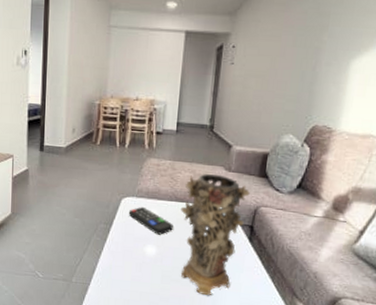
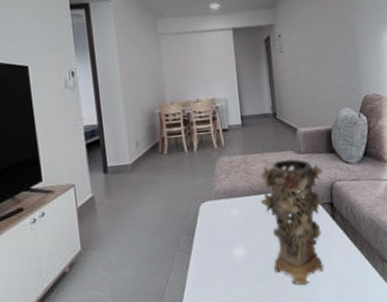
remote control: present [128,206,173,235] -> none [209,208,257,234]

